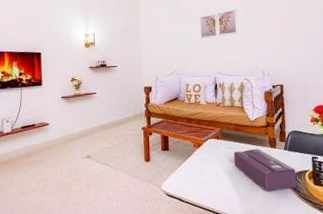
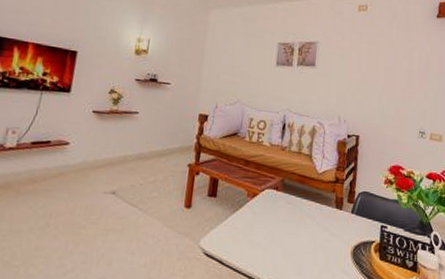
tissue box: present [234,148,297,192] -> none [292,207,361,263]

